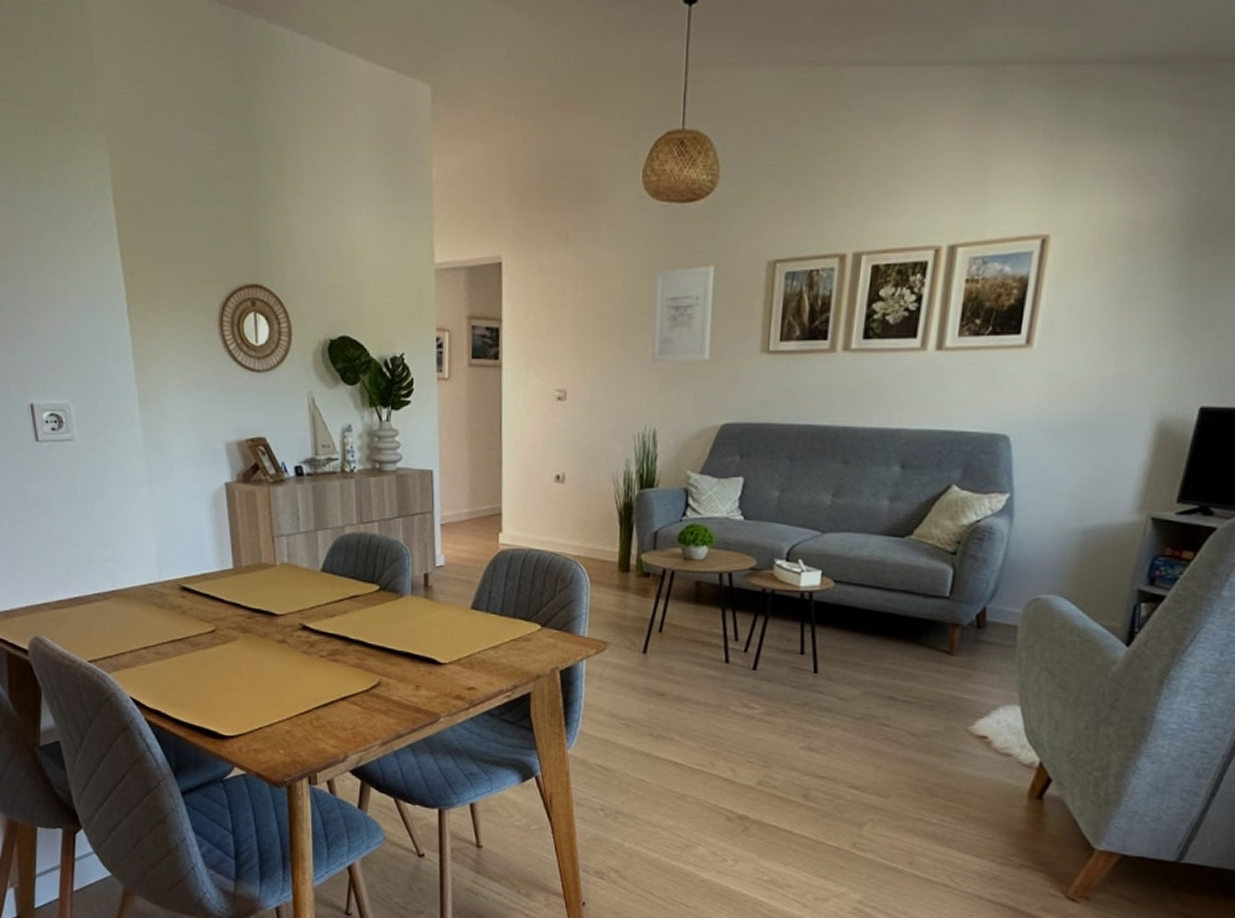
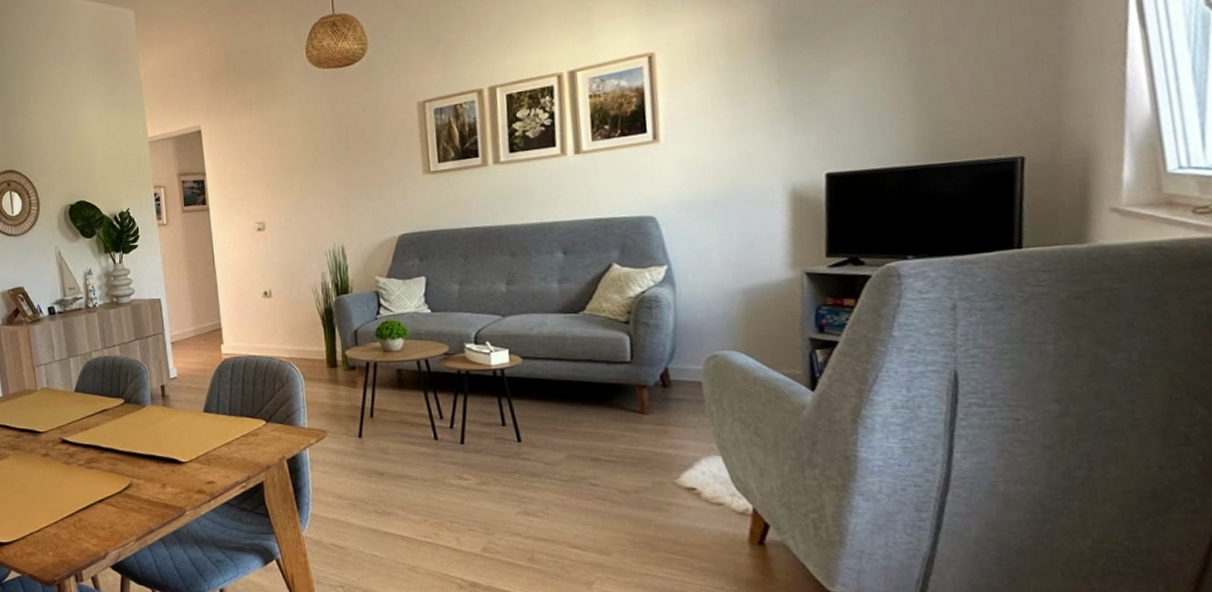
wall art: present [651,265,714,363] -> none [326,111,380,192]

